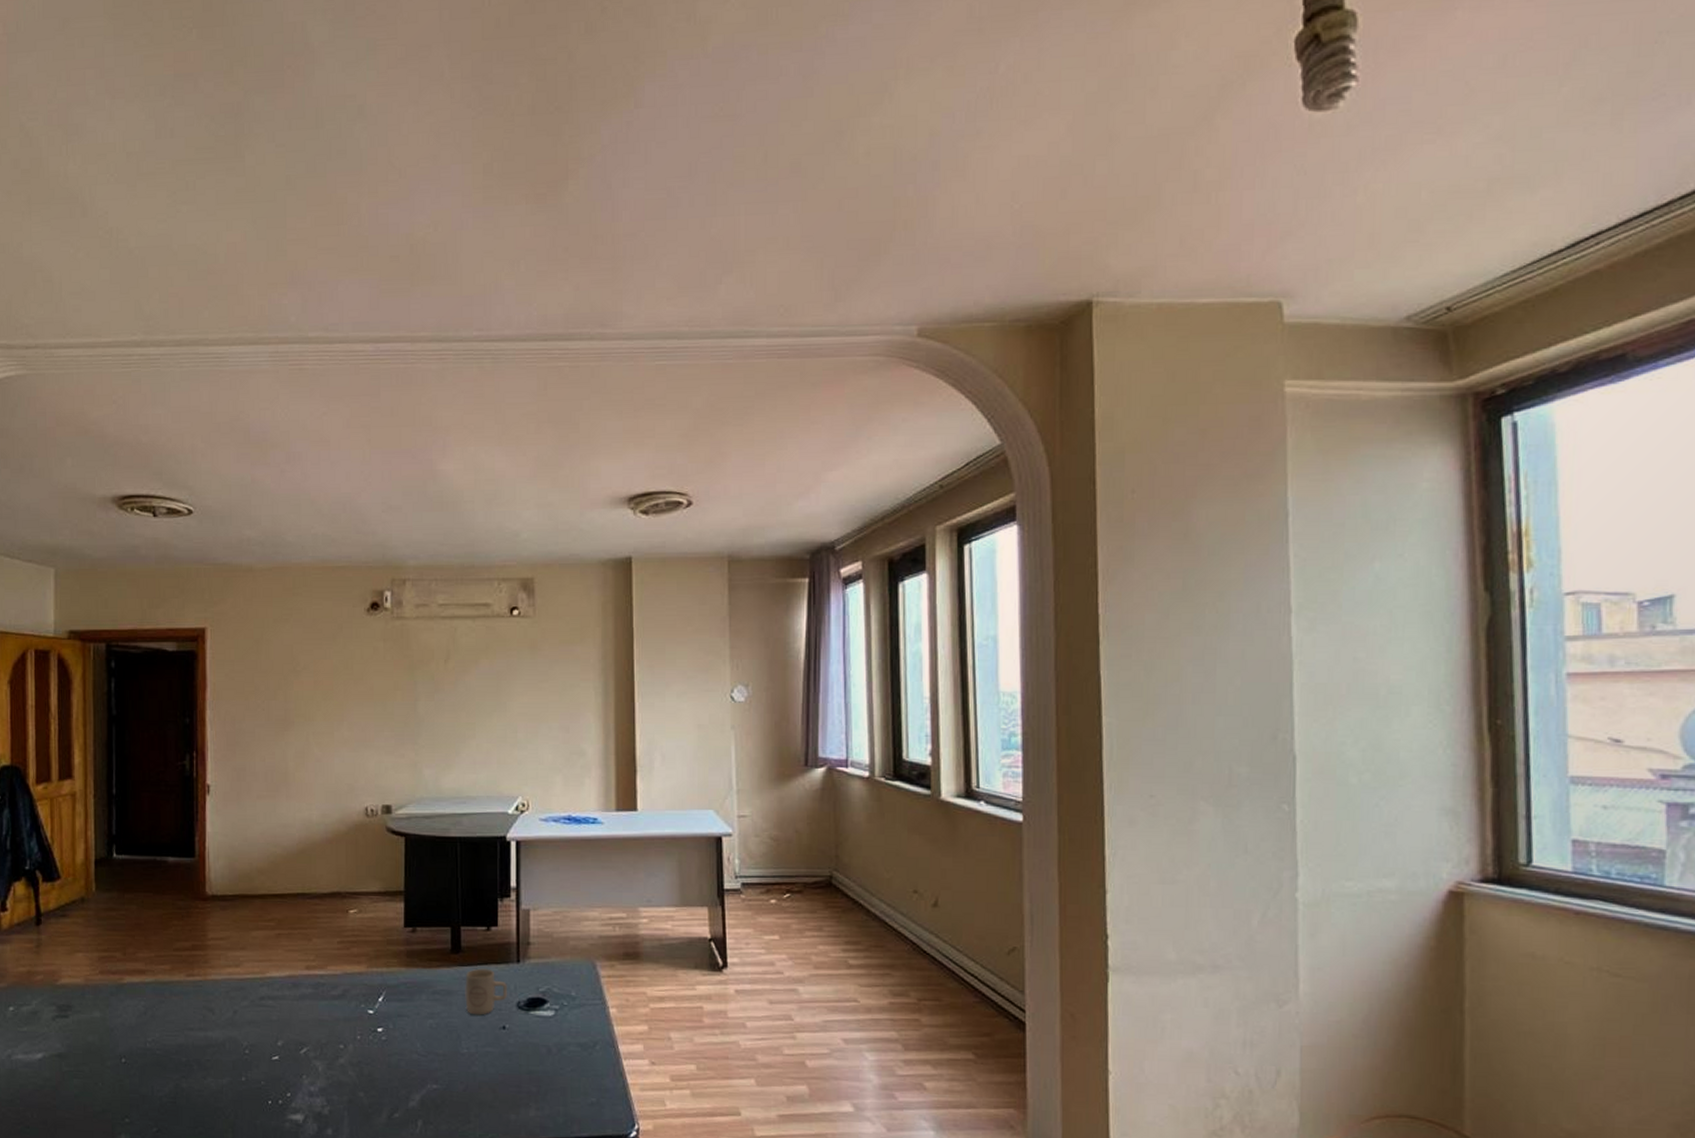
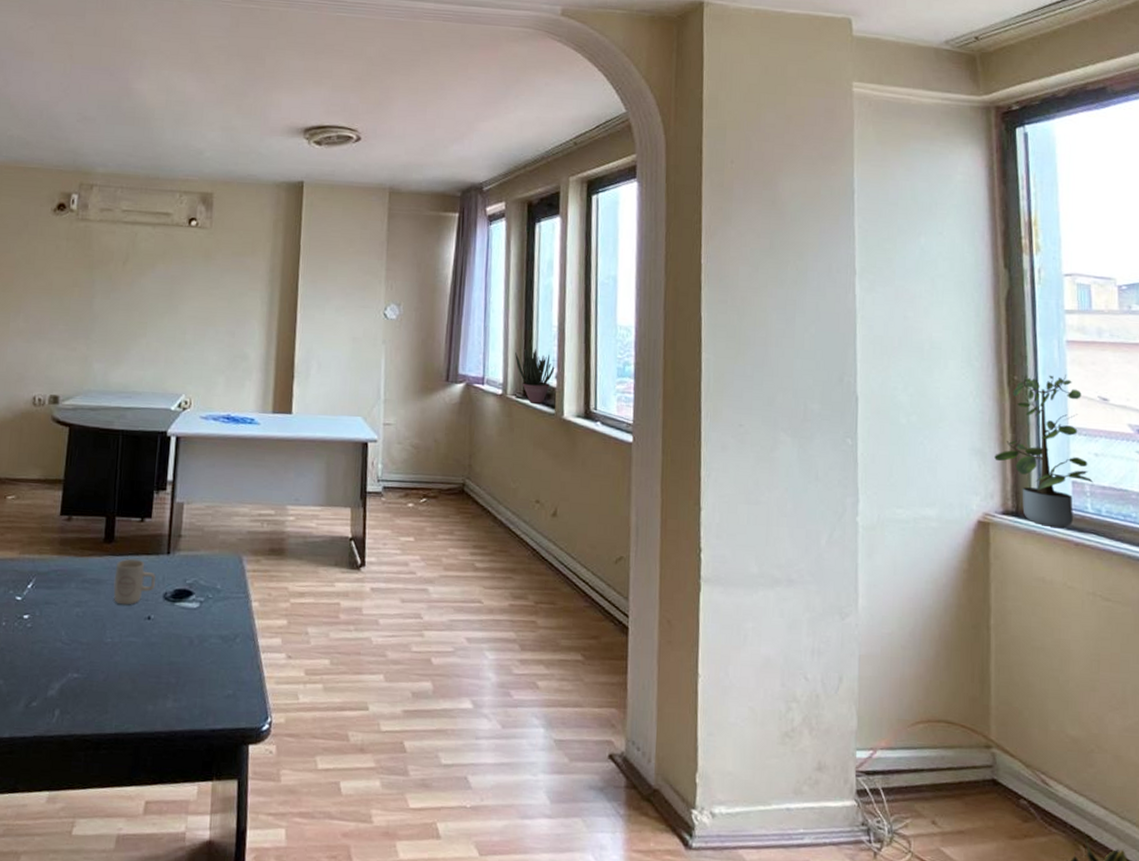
potted plant: none [882,724,929,785] -> present [515,349,555,404]
potted plant: none [1470,714,1601,894] -> present [994,374,1094,528]

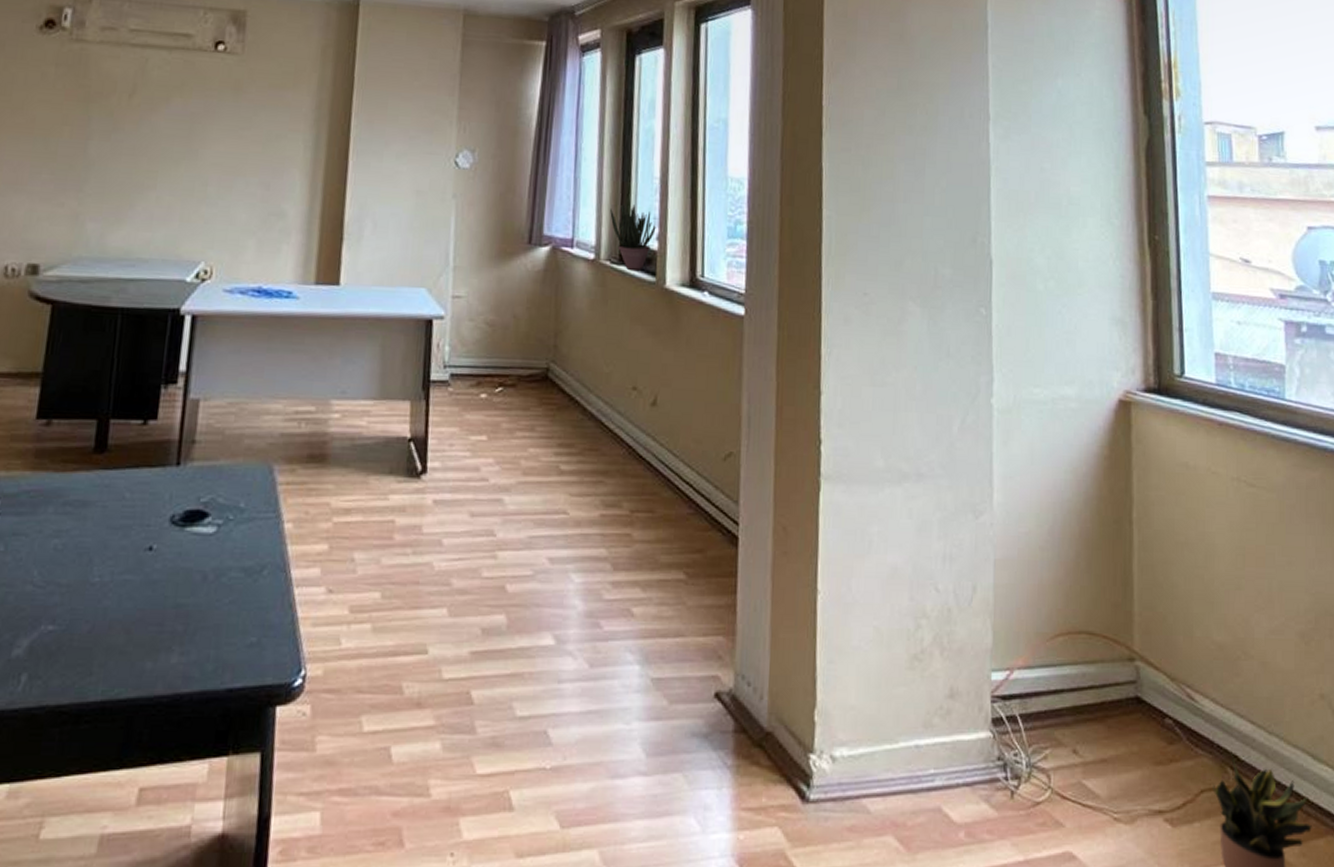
mug: present [113,558,156,605] -> none [104,472,161,533]
potted plant: present [994,374,1094,528] -> none [1136,234,1237,405]

